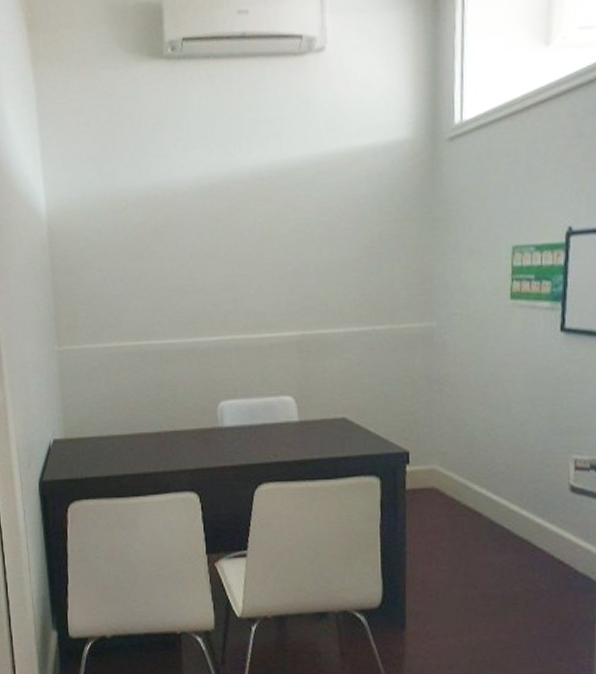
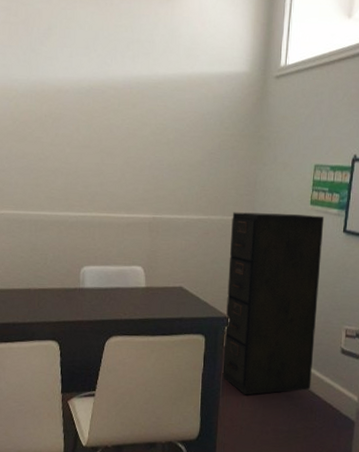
filing cabinet: none [404,312,532,551] -> present [222,212,325,395]

